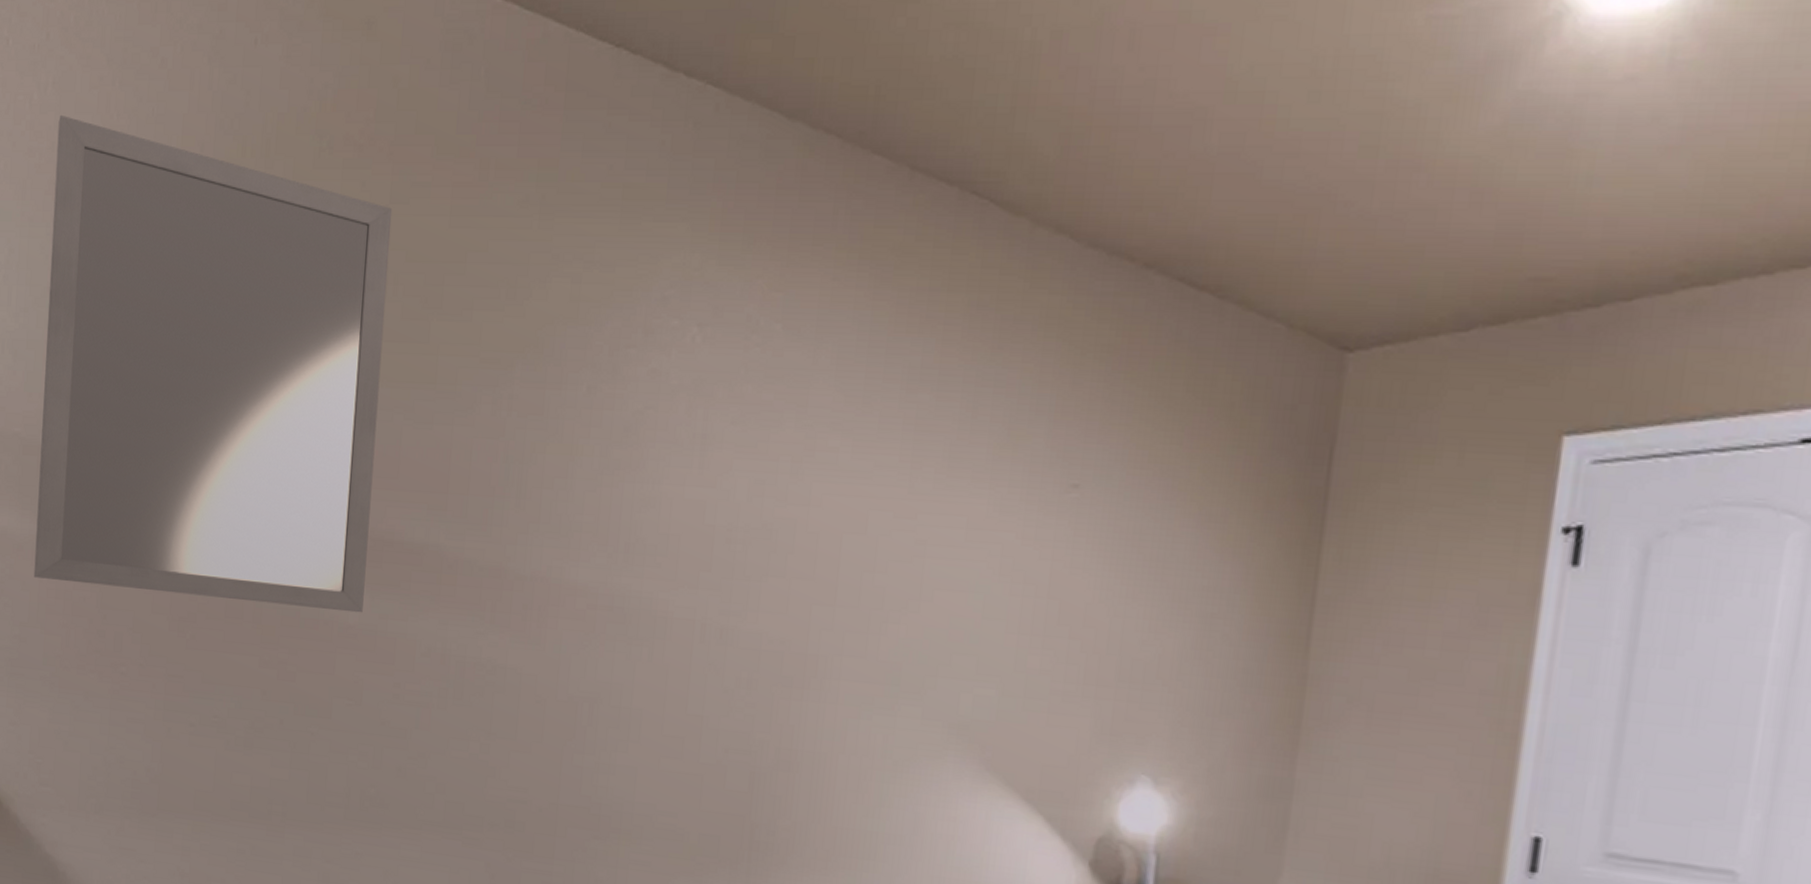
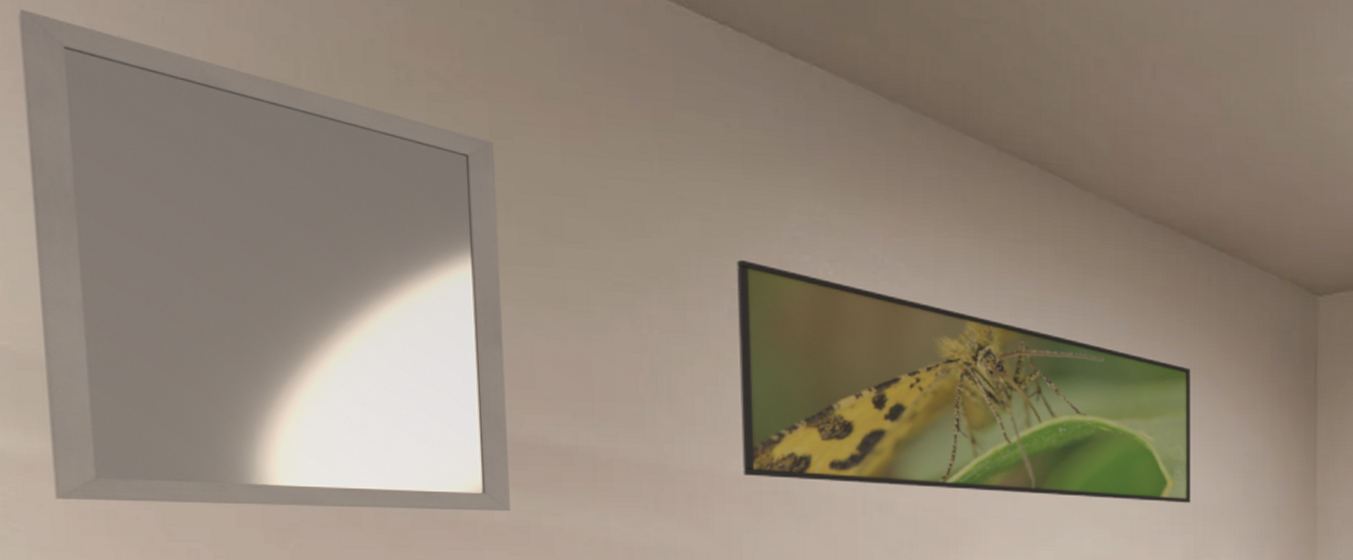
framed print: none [580,327,1136,656] -> present [737,259,1191,503]

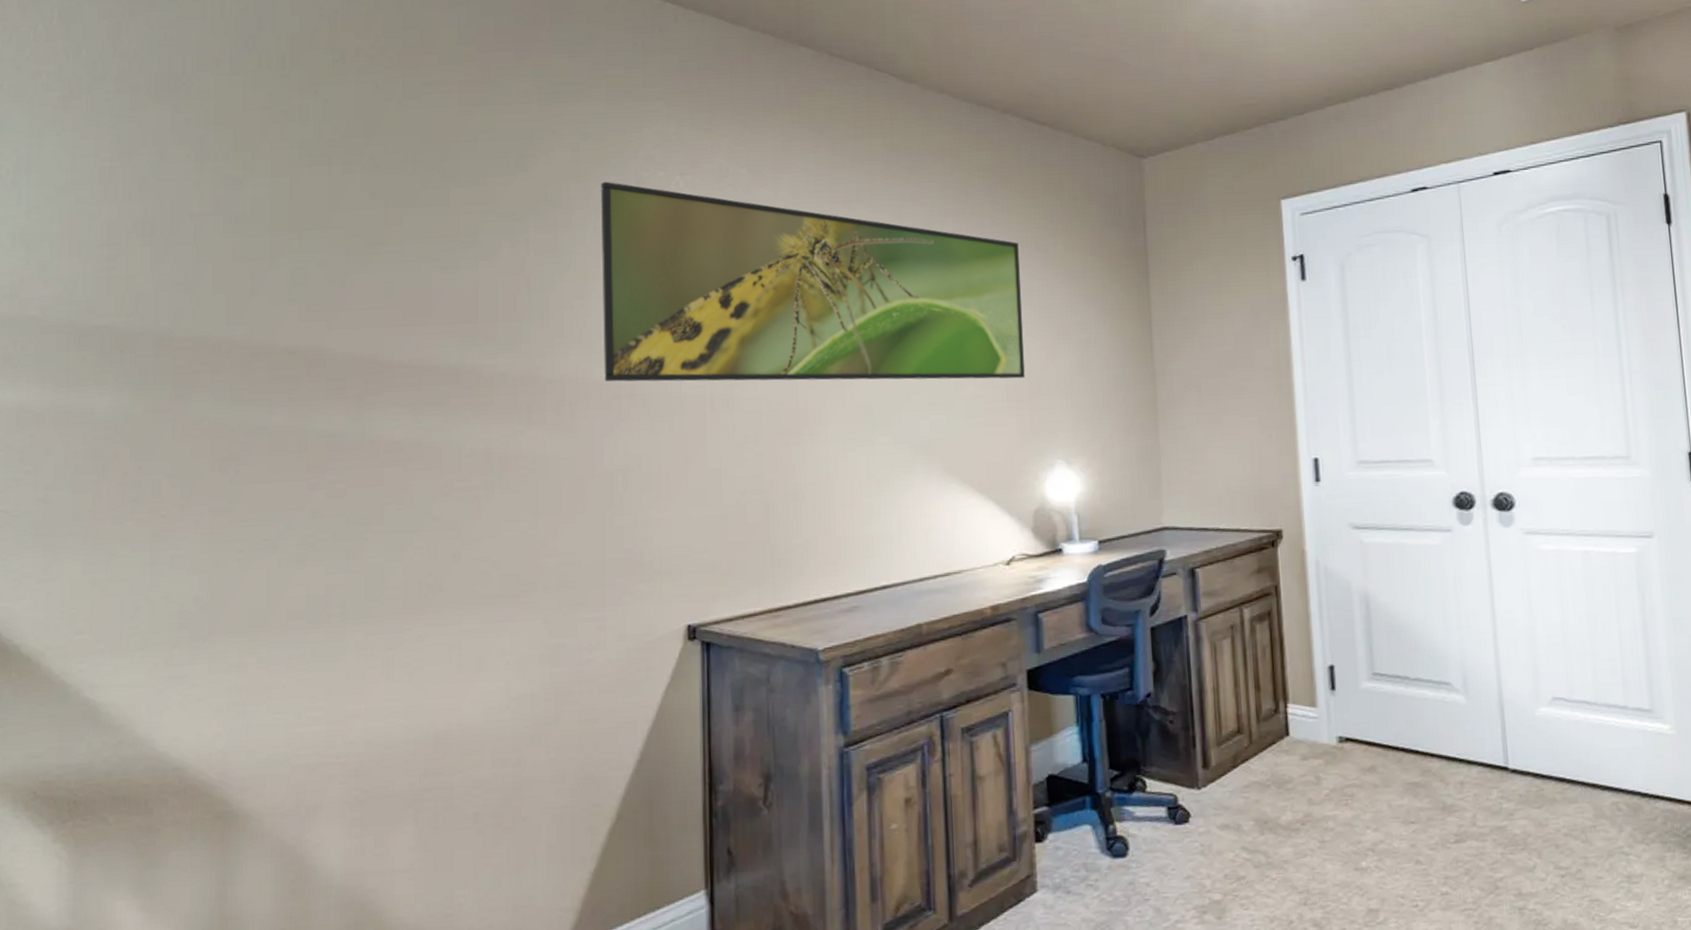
home mirror: present [18,8,510,512] -> none [58,41,407,443]

